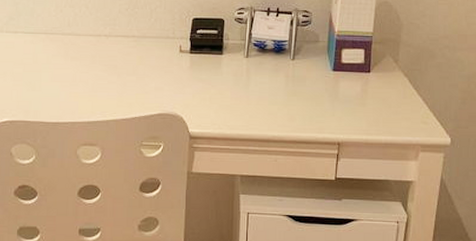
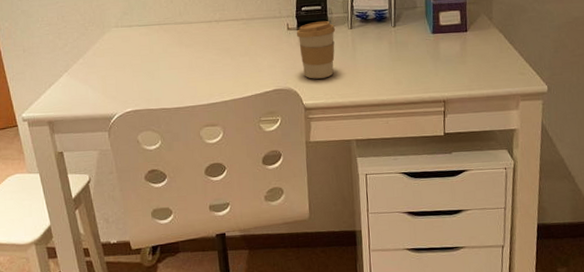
coffee cup: none [188,46,231,107] -> present [296,20,336,79]

